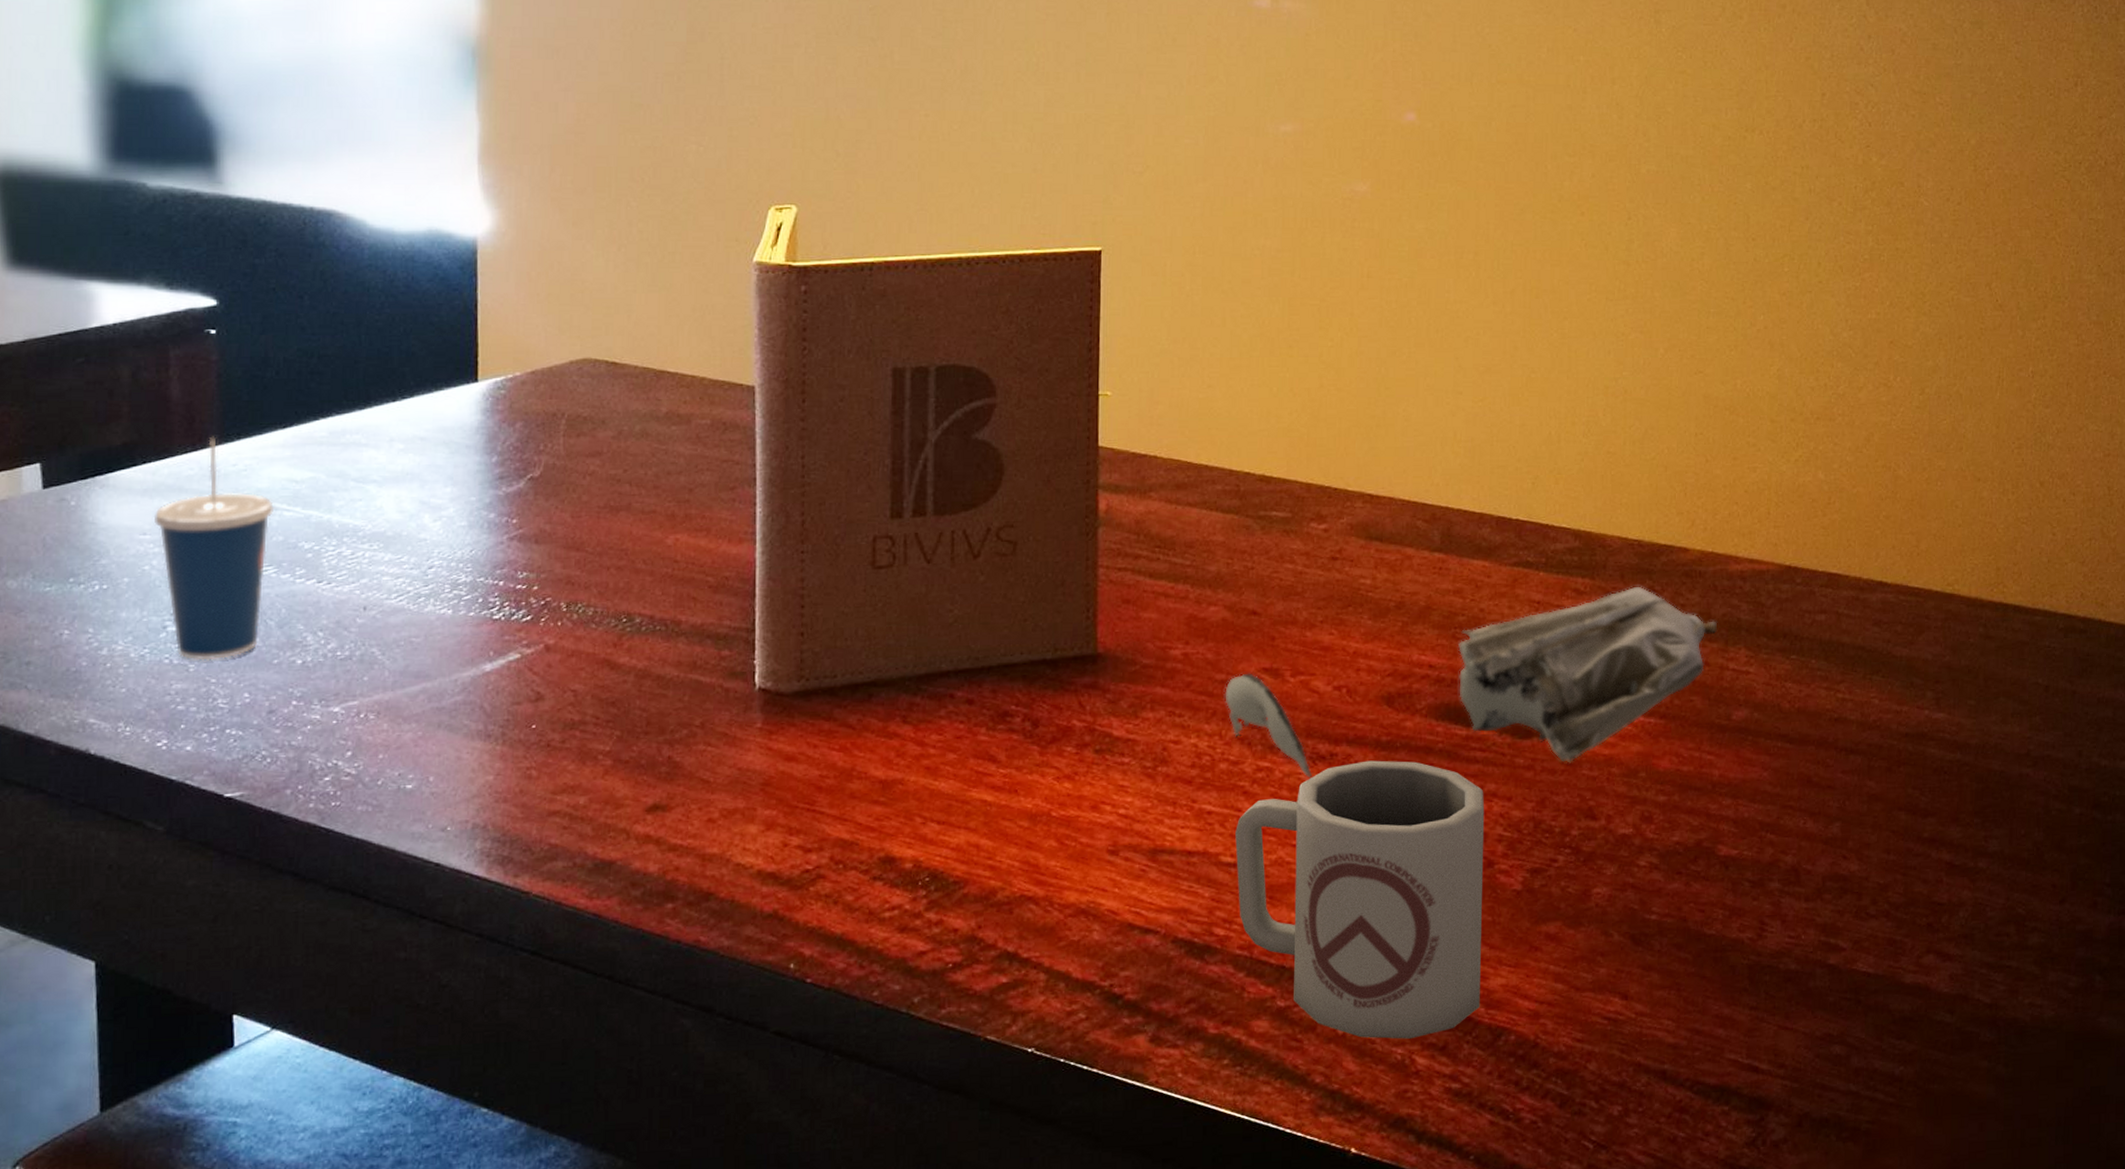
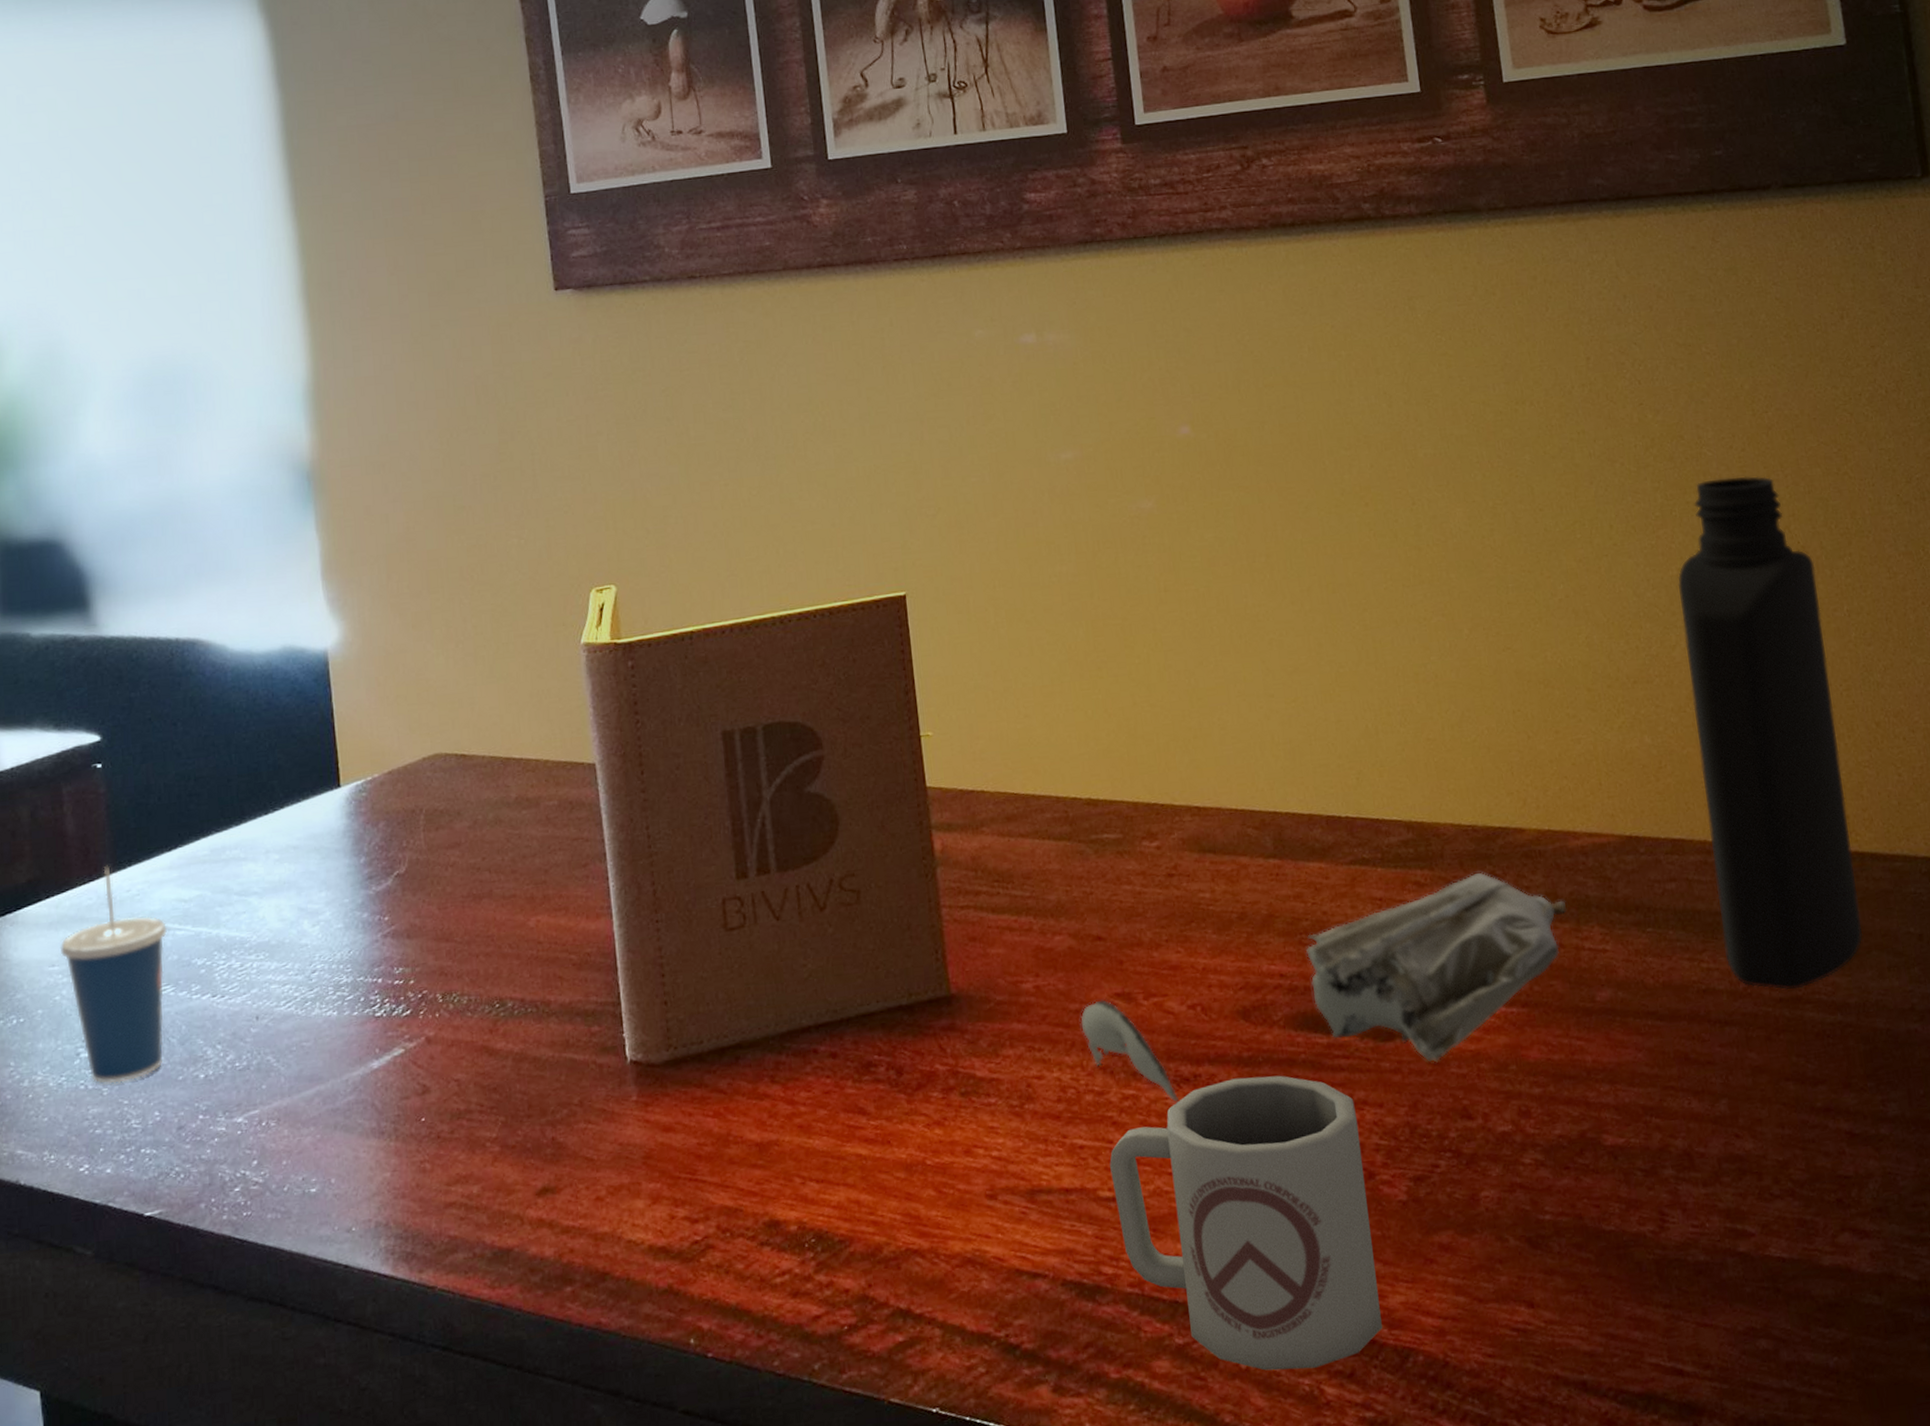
bottle: none [1862,229,2009,726] -> present [1677,476,1863,990]

